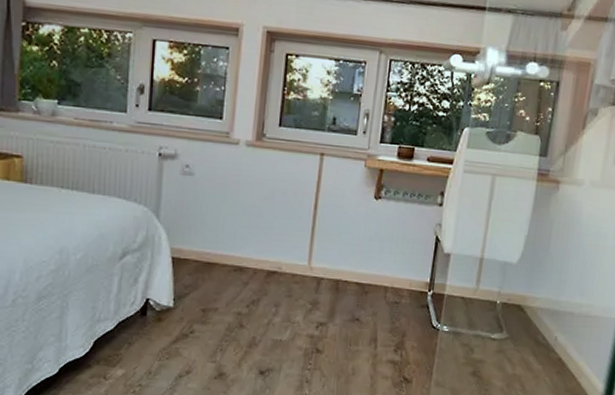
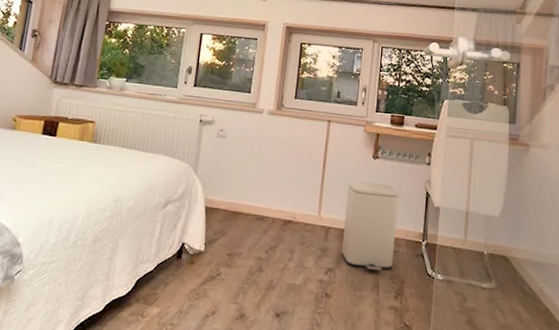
pedal bin: none [334,226,405,323] -> present [341,181,399,271]

